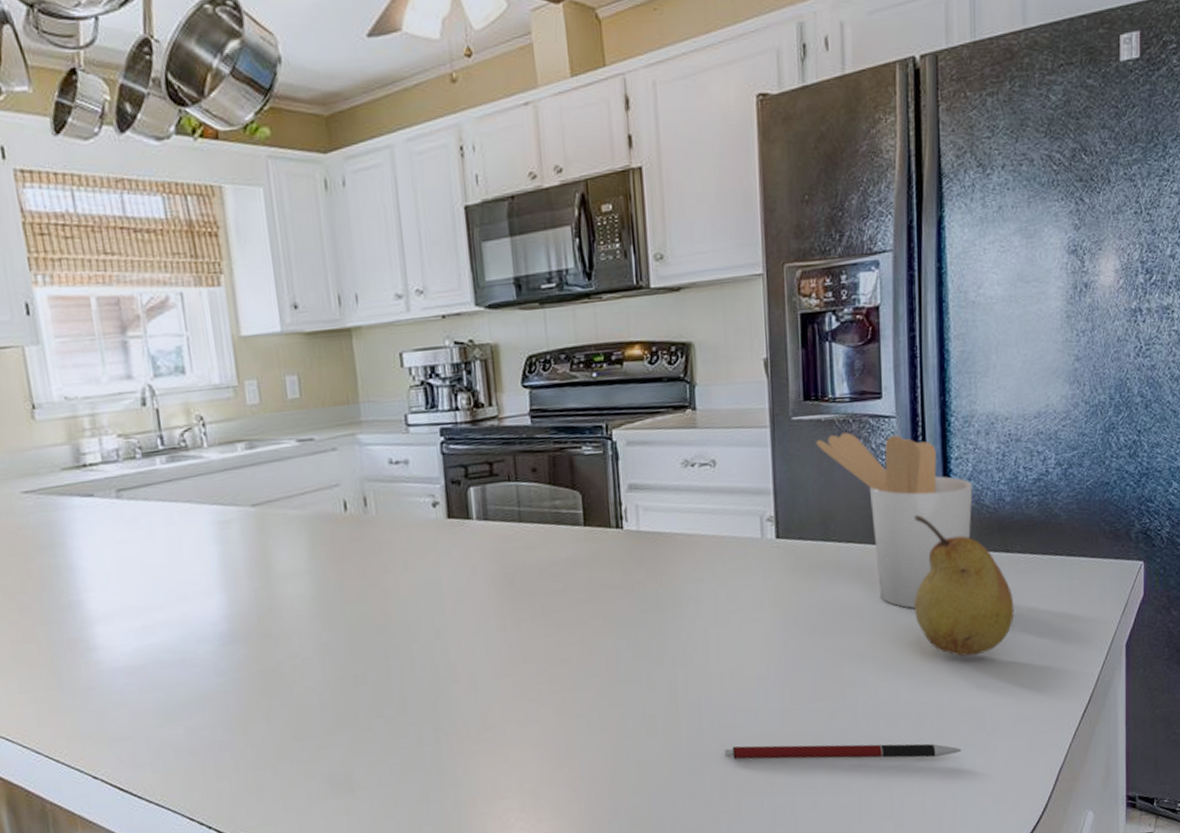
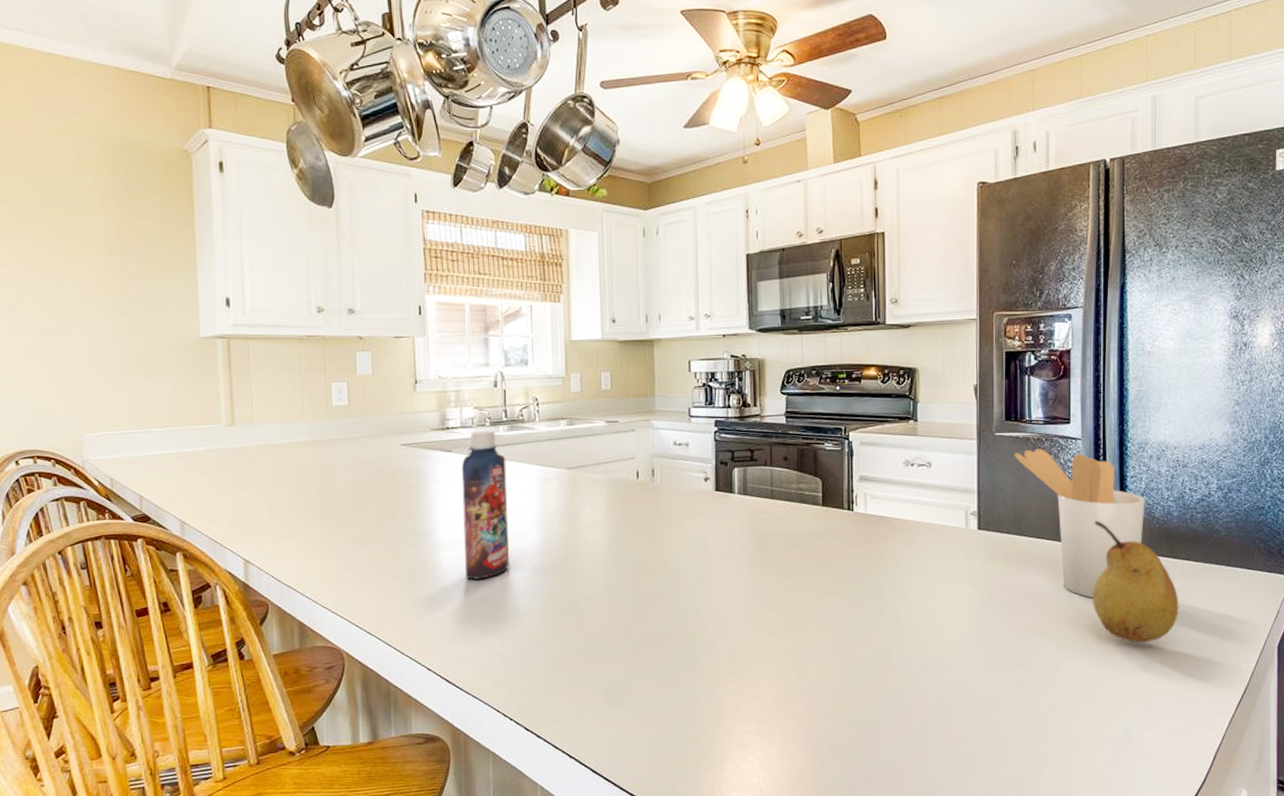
bottle: none [109,463,189,659] -> present [461,430,510,580]
pen: present [724,743,962,760] -> none [926,698,1131,727]

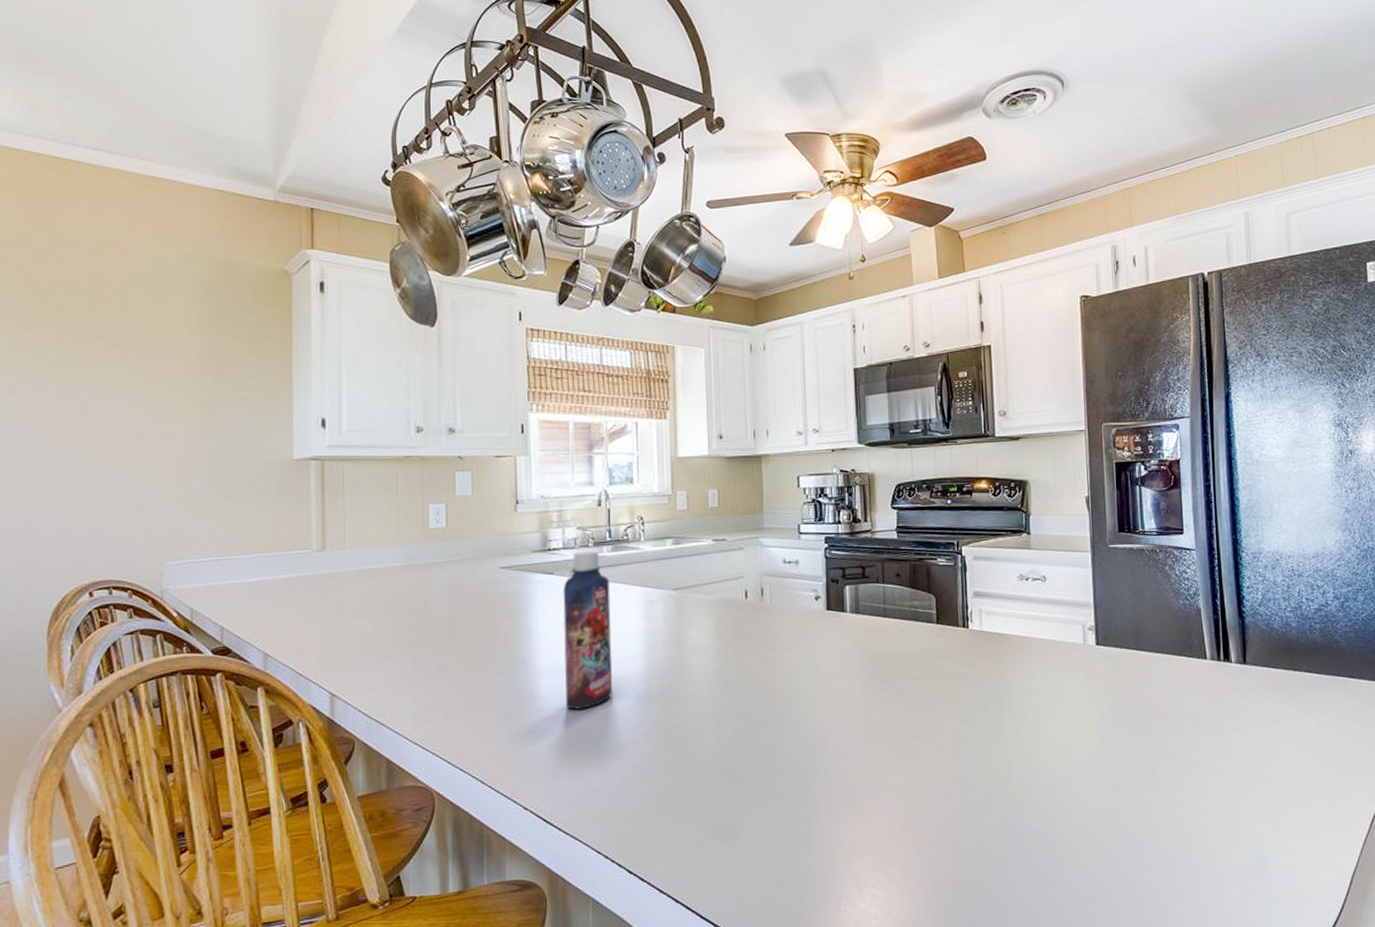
utensil holder: present [1014,449,1145,599] -> none [1129,560,1263,715]
fruit: present [1093,521,1179,643] -> none [1214,634,1305,761]

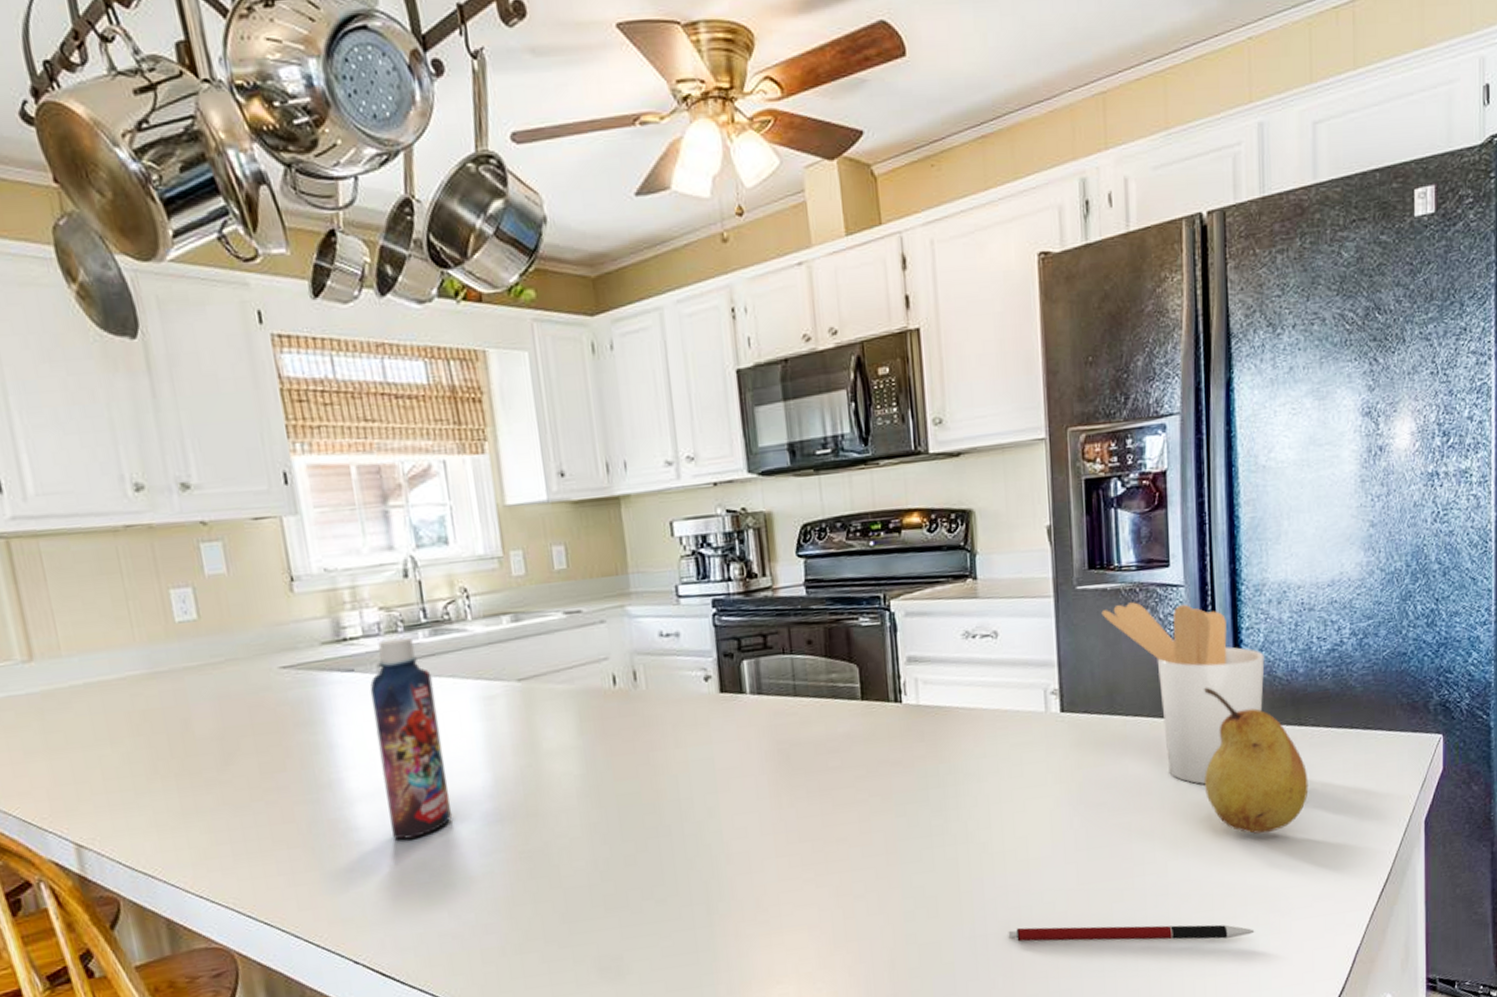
pen: none [1051,826,1263,852] -> present [1008,924,1255,942]
utensil holder: none [1129,560,1263,715] -> present [1101,602,1265,785]
fruit: none [1214,634,1305,761] -> present [1204,688,1309,834]

